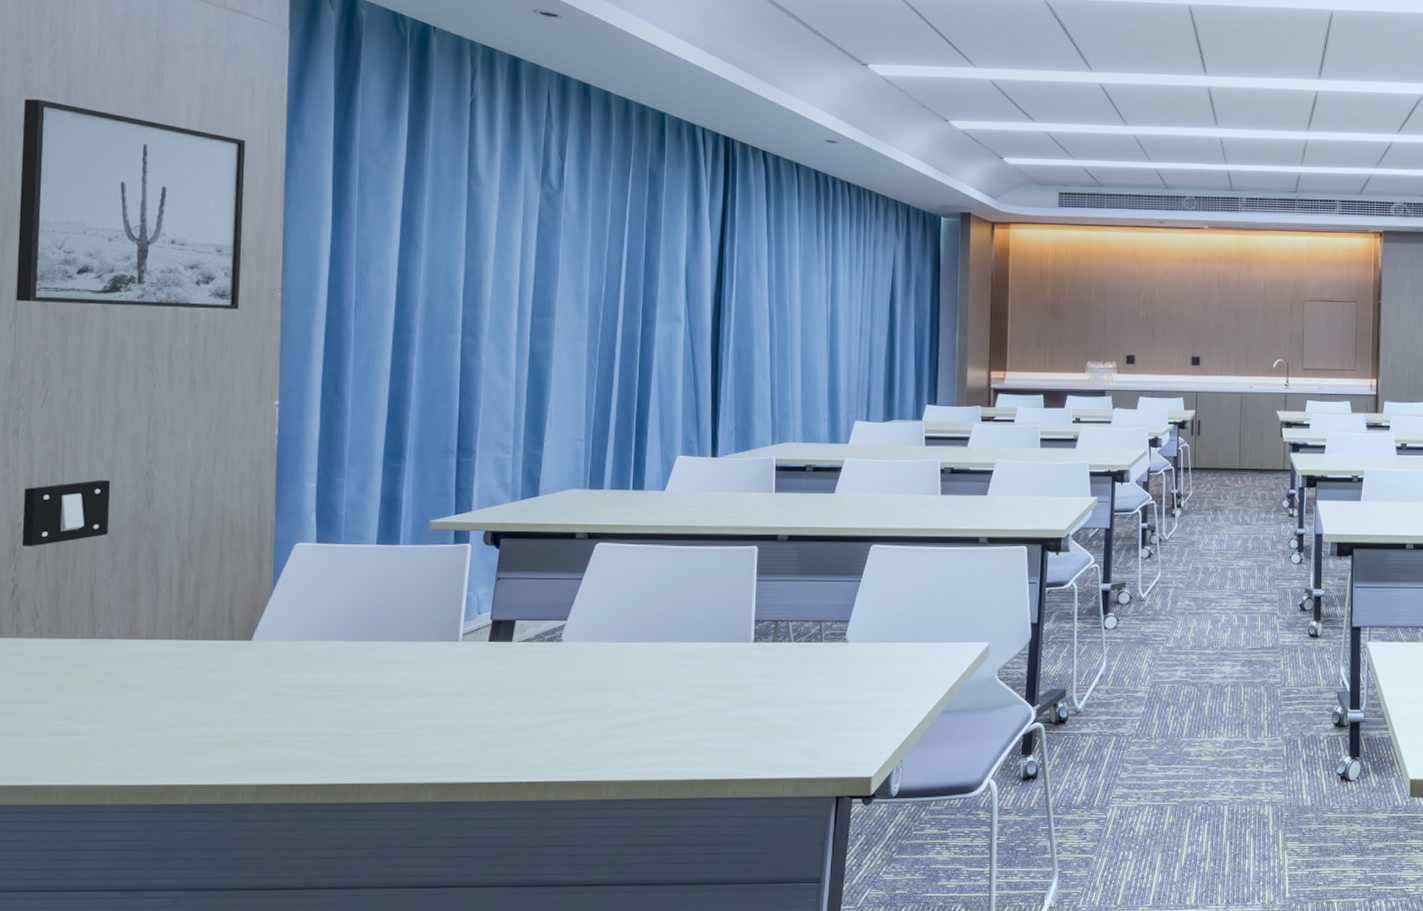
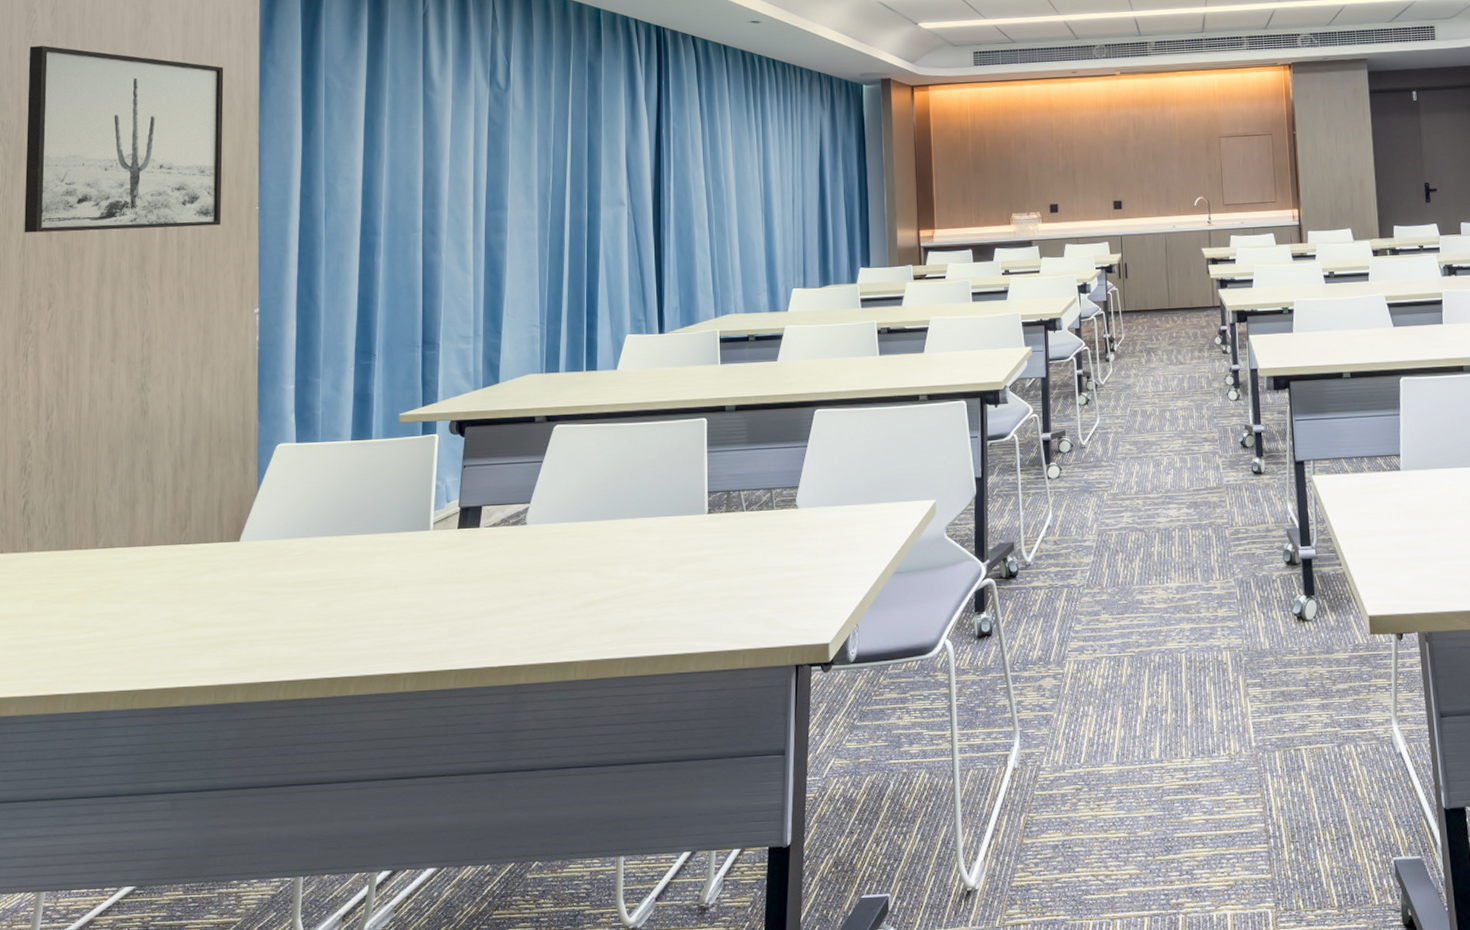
light switch: present [21,480,110,546] -> none [31,395,109,464]

